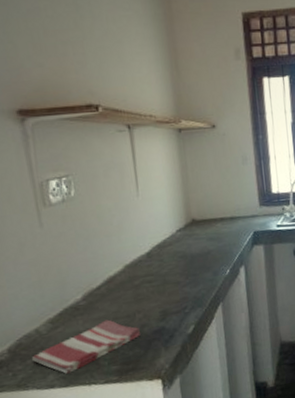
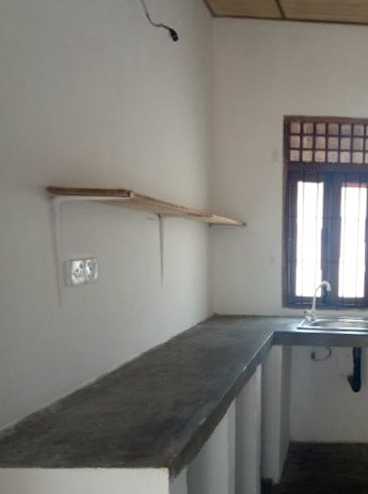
dish towel: present [31,319,140,374] -> none [38,405,151,455]

